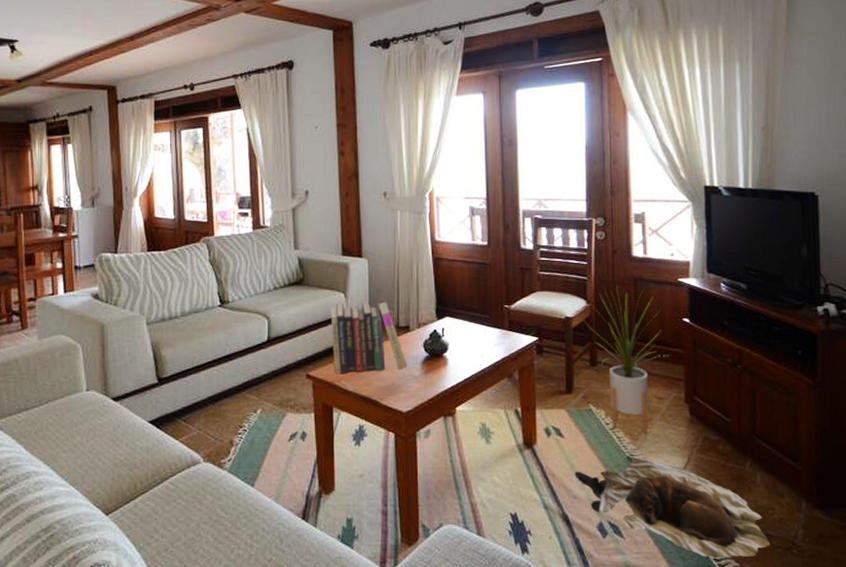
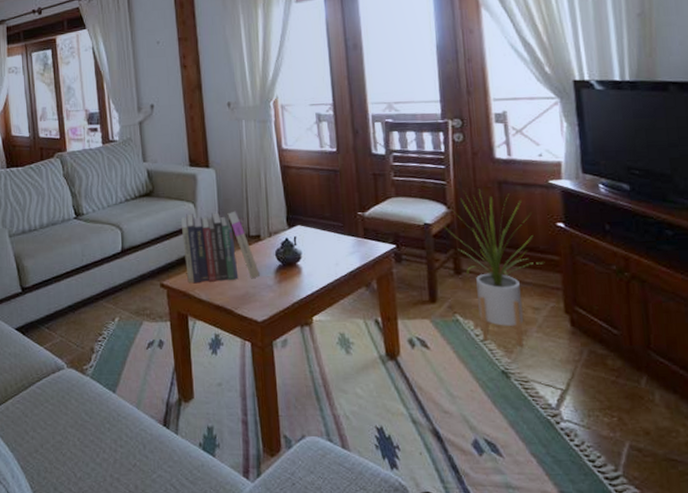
dog bed: present [574,458,770,558] -> none [443,372,676,483]

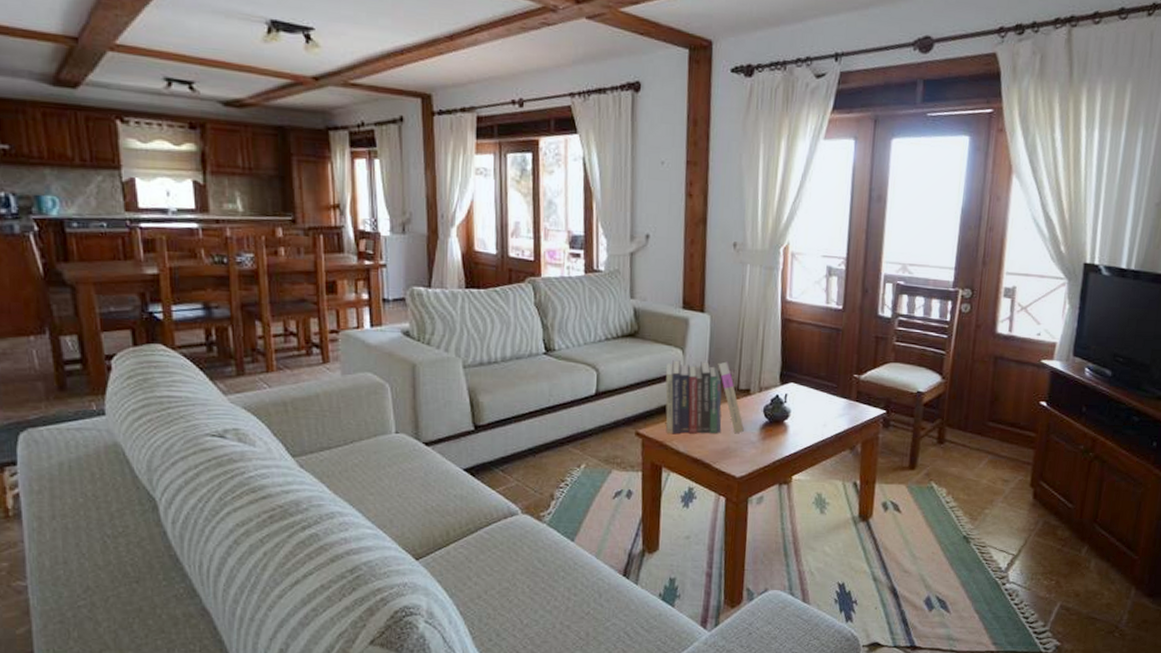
house plant: present [442,188,545,346] -> none [934,361,1022,514]

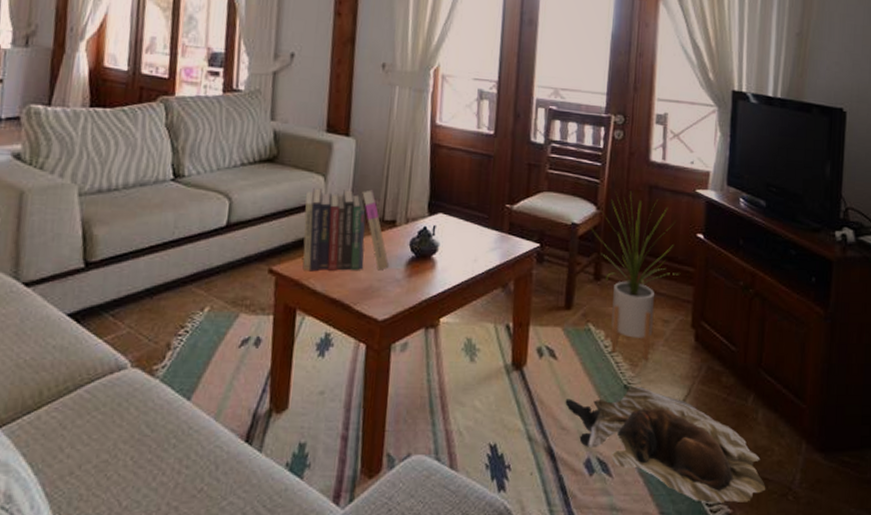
dog bed: none [908,538,1094,637] -> present [565,387,766,503]
house plant: none [934,361,1022,514] -> present [589,191,681,360]

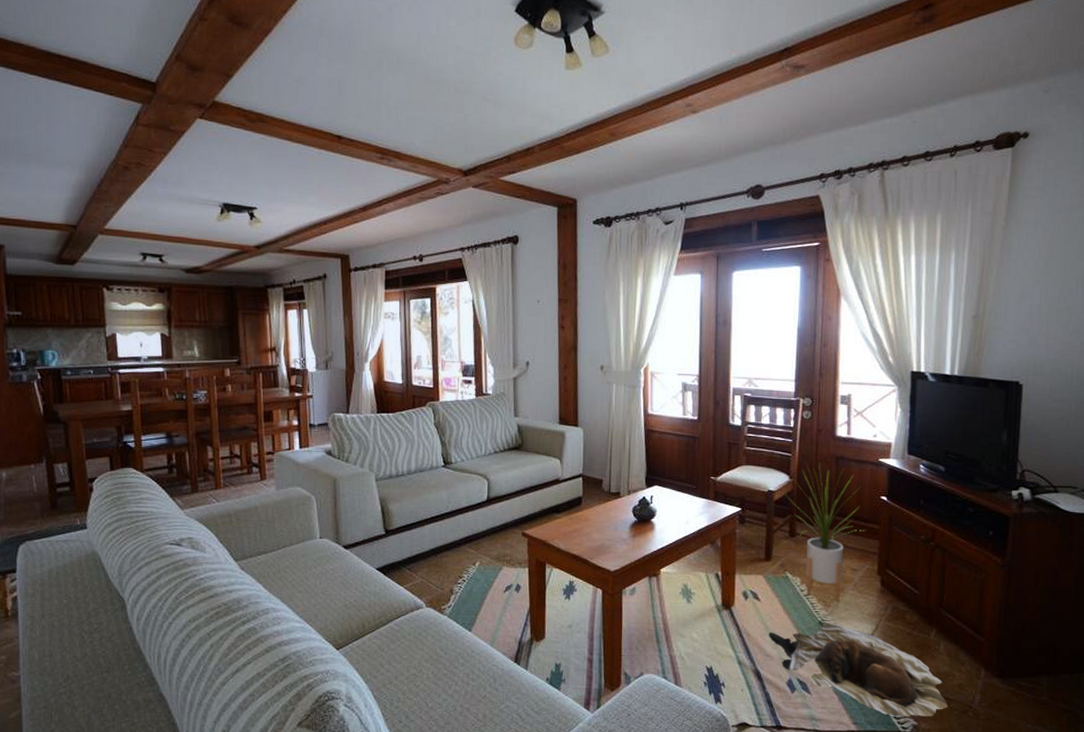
books: present [302,188,388,272] -> none [547,468,616,534]

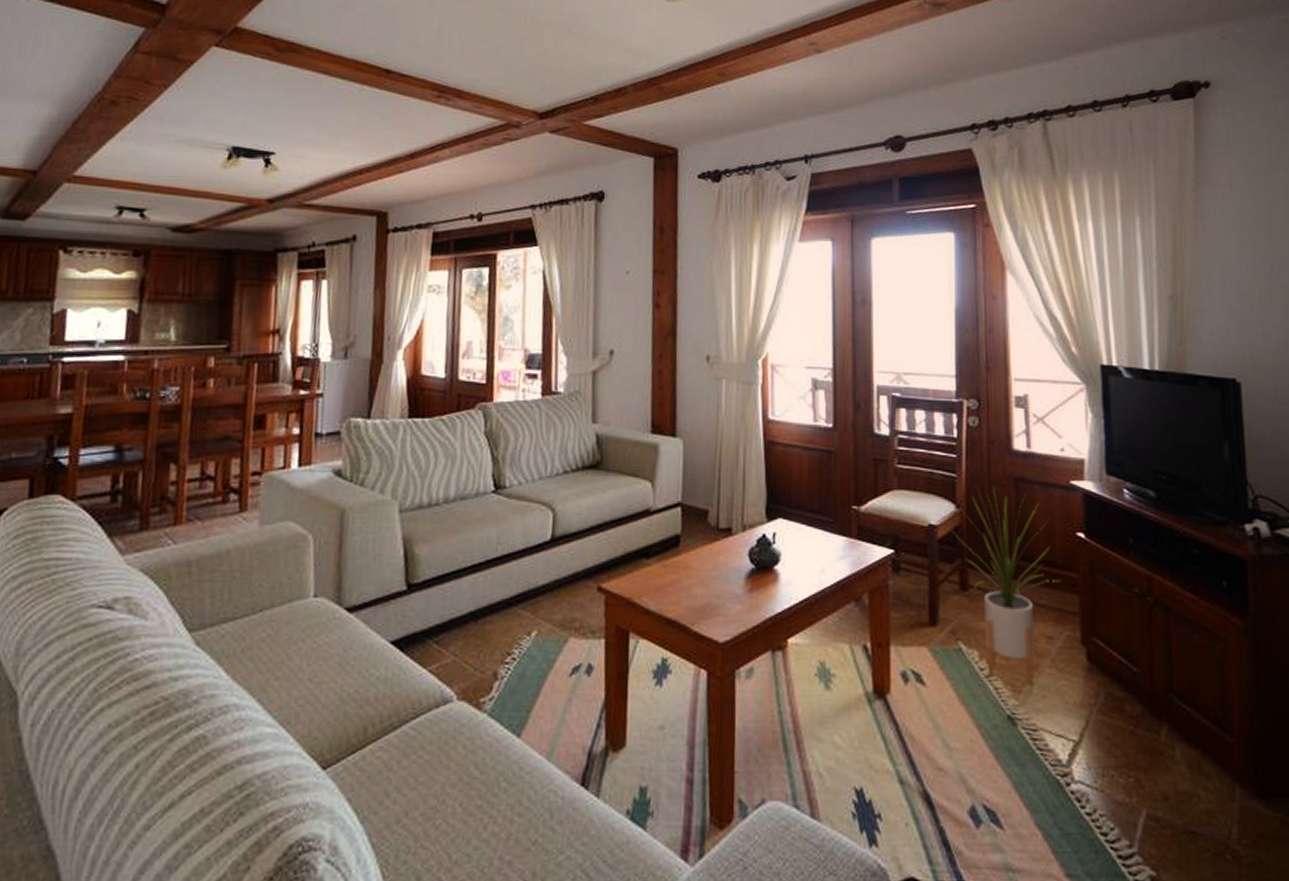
dog bed: present [768,623,948,717] -> none [939,718,1196,863]

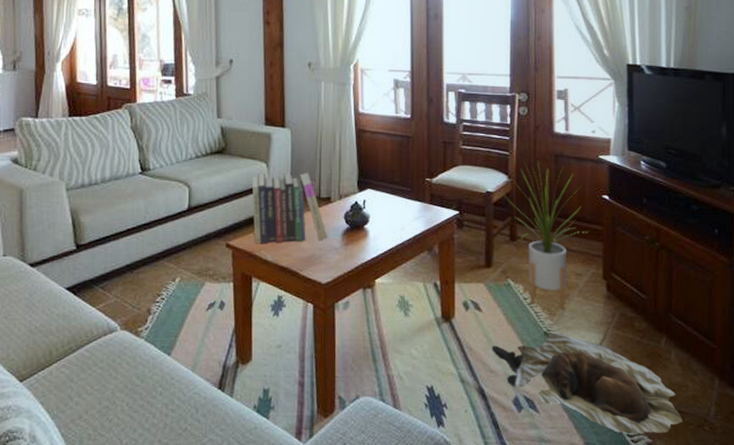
books: none [632,494,726,589] -> present [252,172,327,245]
dog bed: none [939,718,1196,863] -> present [492,333,683,434]

